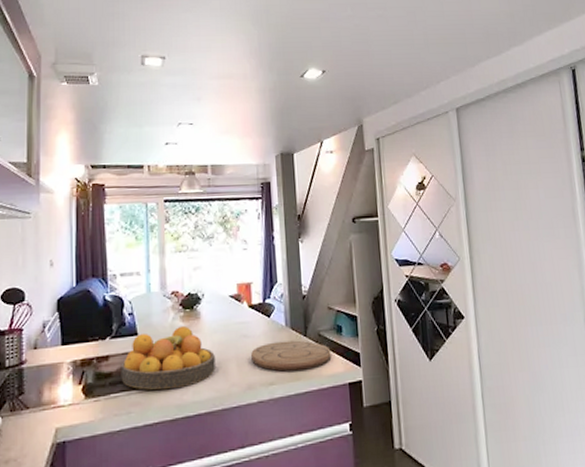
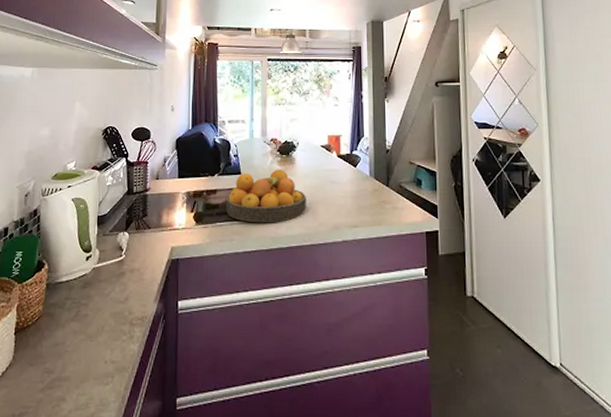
cutting board: present [251,340,332,372] -> none [338,189,411,216]

